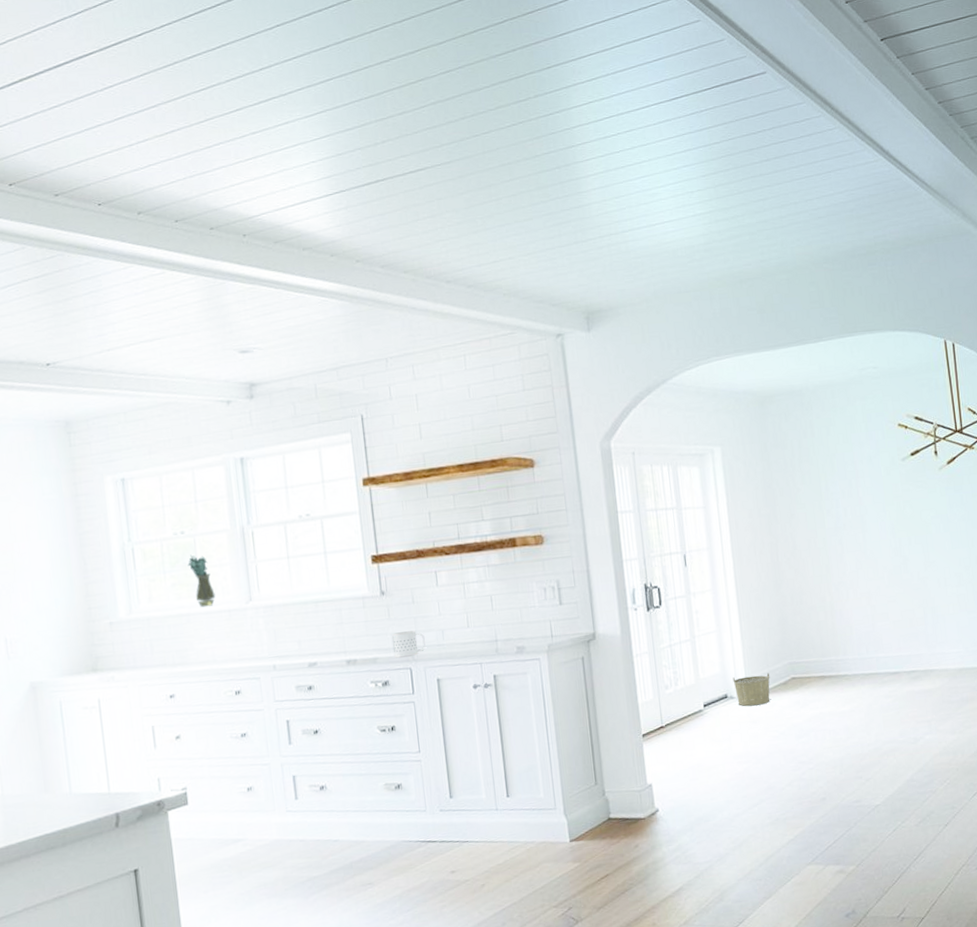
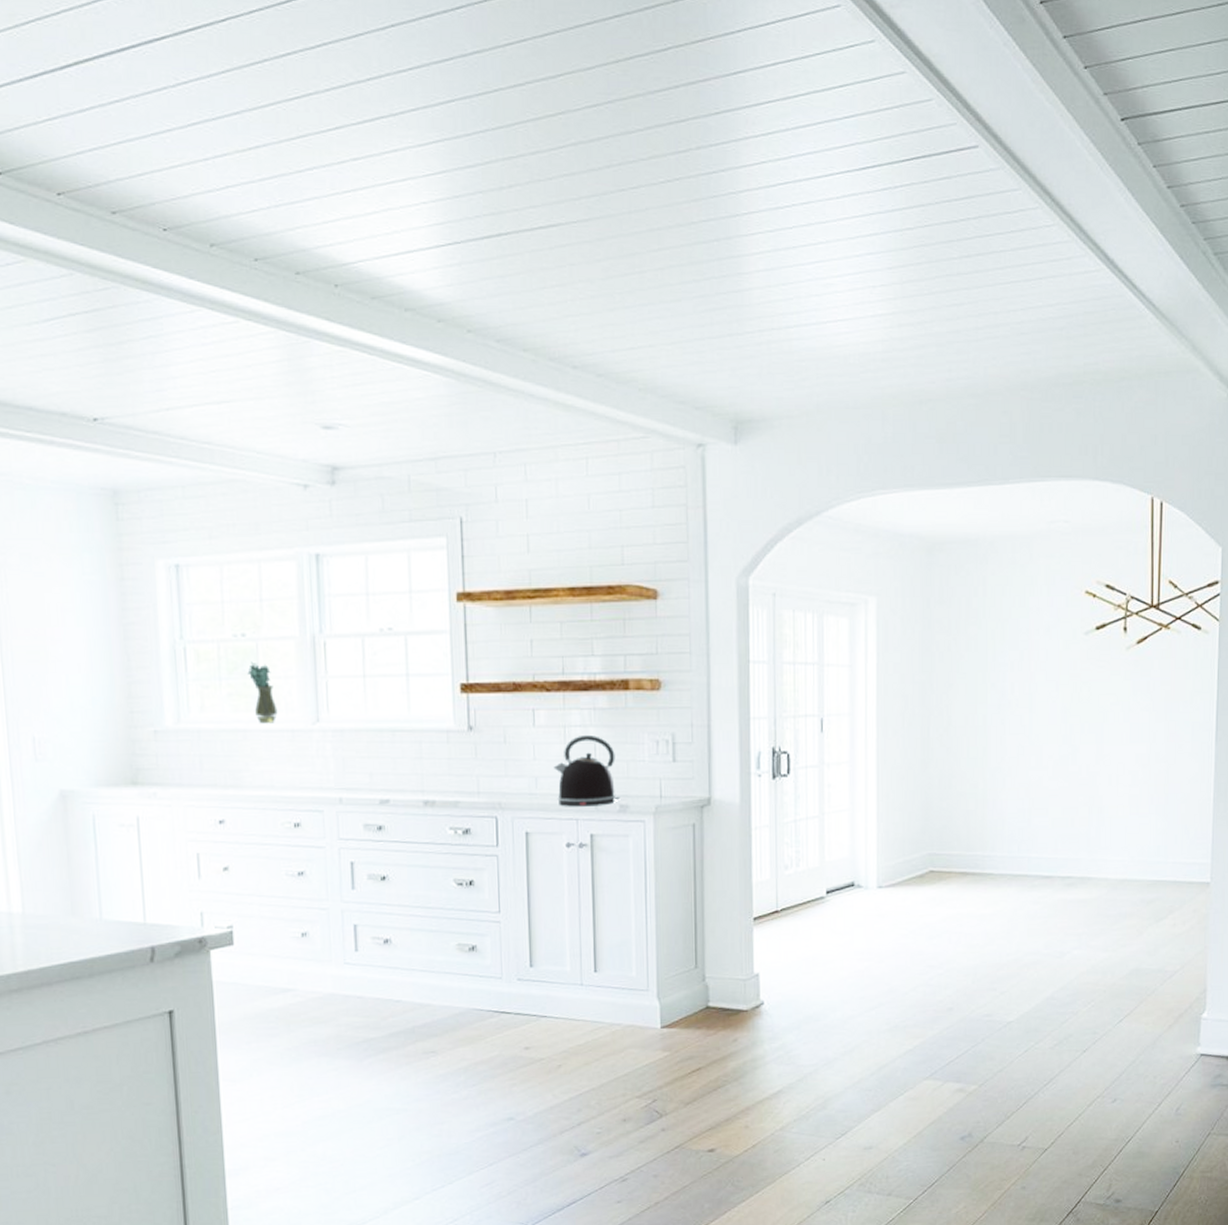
mug: present [392,630,426,658] -> none [478,773,515,804]
kettle: none [457,588,517,654] -> present [553,734,621,807]
basket: present [732,672,770,707] -> none [862,862,905,898]

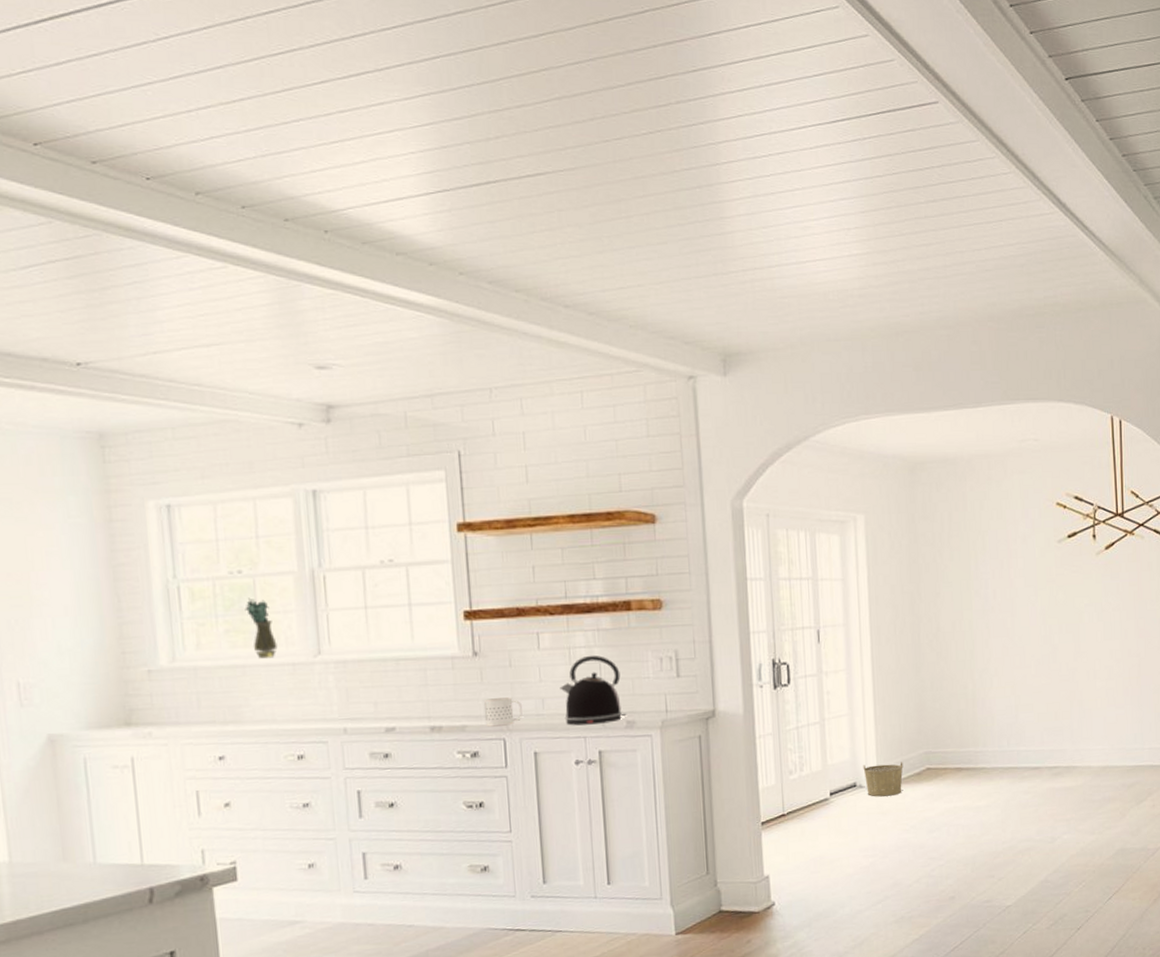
mug: none [478,773,515,804] -> present [484,696,523,727]
basket: none [862,862,905,898] -> present [863,761,903,797]

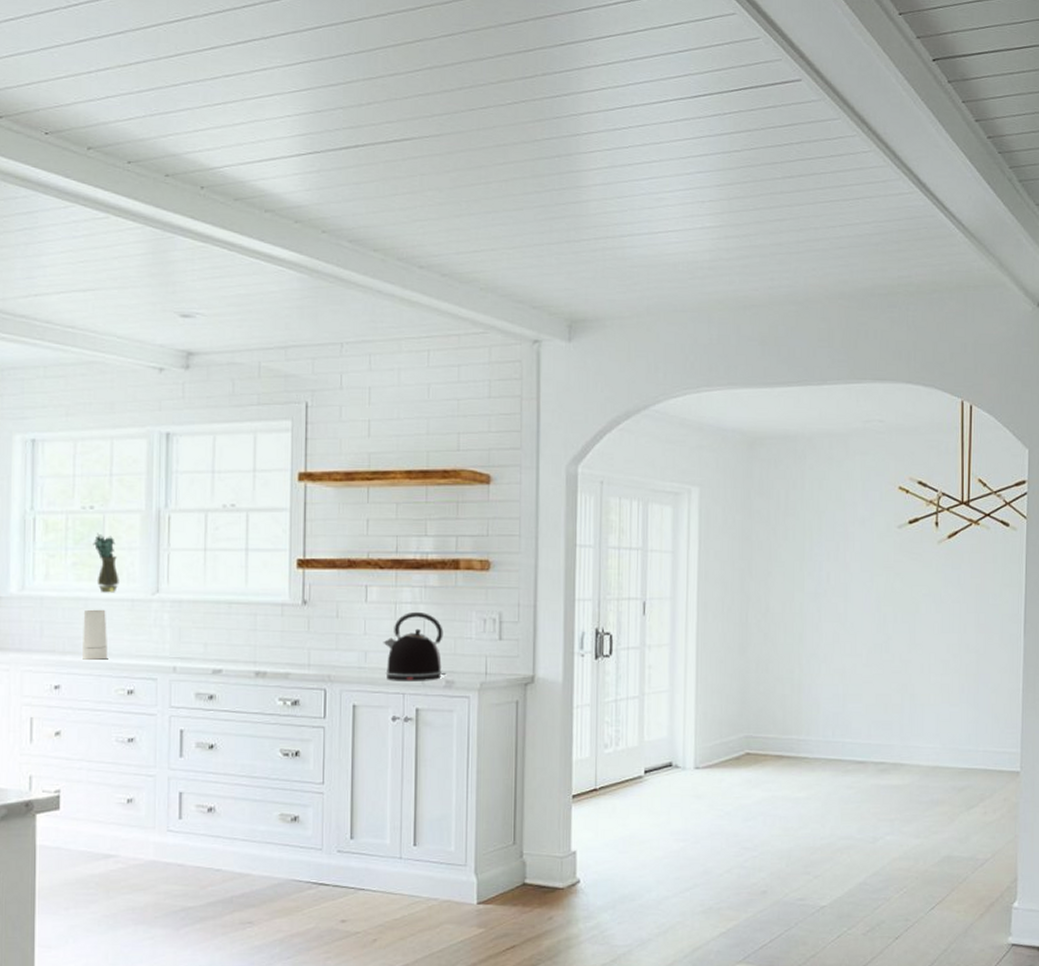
canister: none [242,675,272,729] -> present [83,609,107,661]
mug: present [484,696,523,727] -> none [309,647,345,676]
basket: present [863,761,903,797] -> none [680,744,722,779]

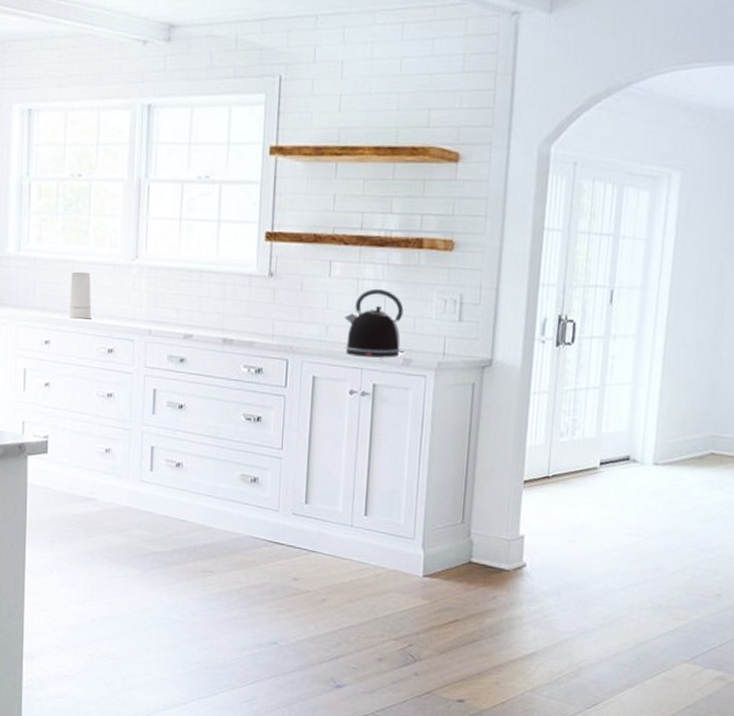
vase: present [93,533,119,593] -> none [80,200,103,257]

